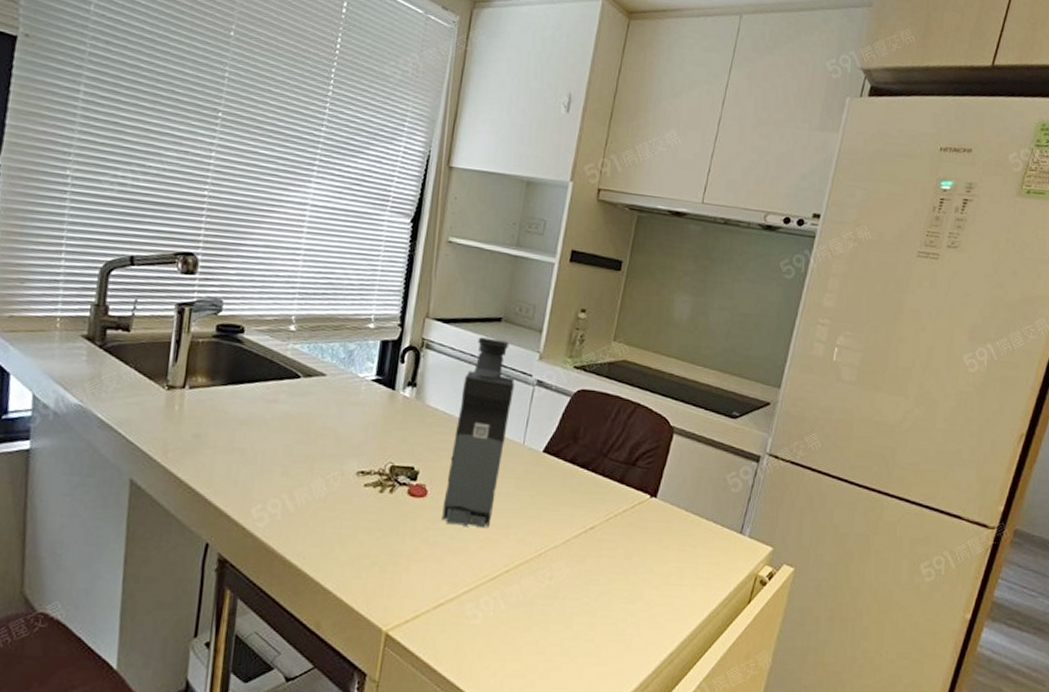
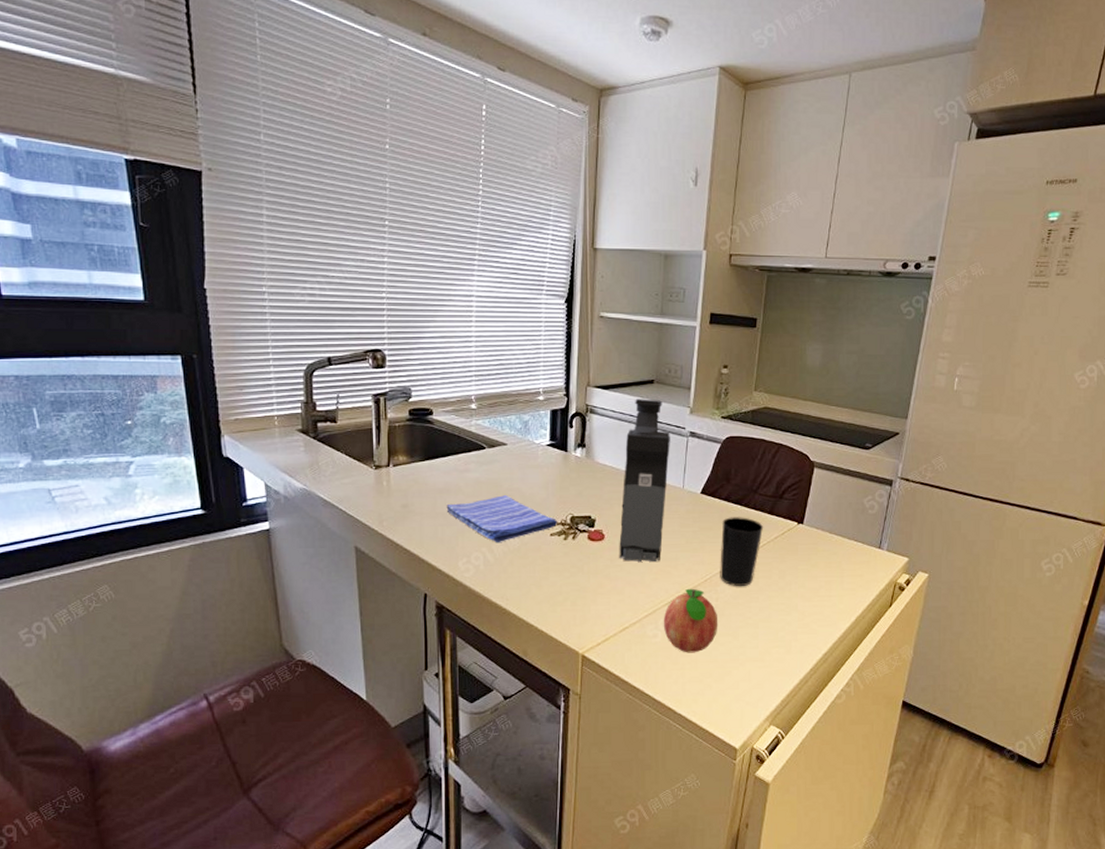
dish towel: none [245,434,374,489] -> present [446,495,557,542]
fruit: none [485,562,550,641] -> present [663,588,718,653]
cup: none [556,482,612,565] -> present [720,517,764,586]

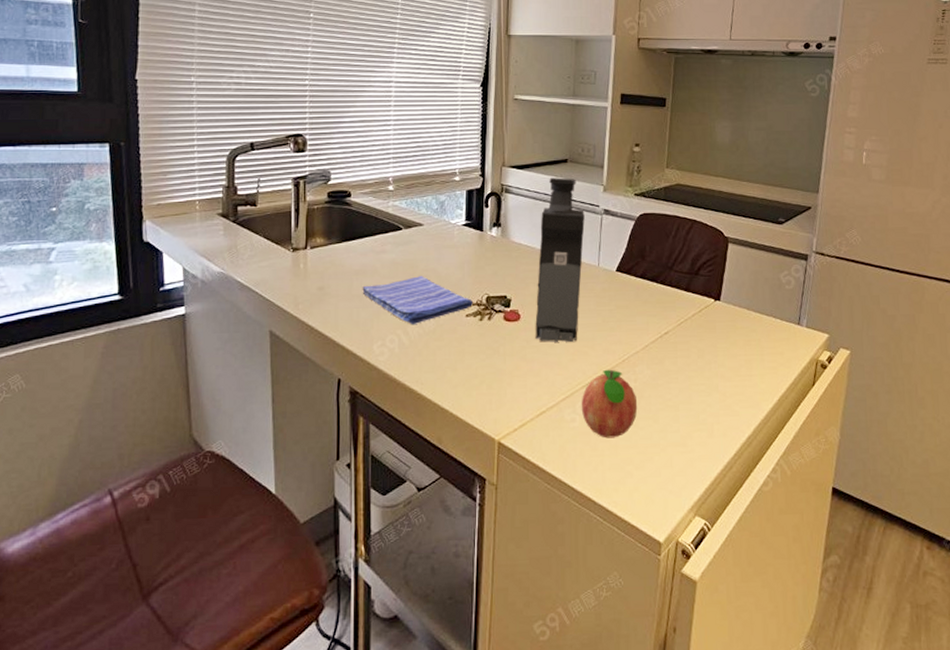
cup: present [720,517,764,586] -> none [637,294,681,366]

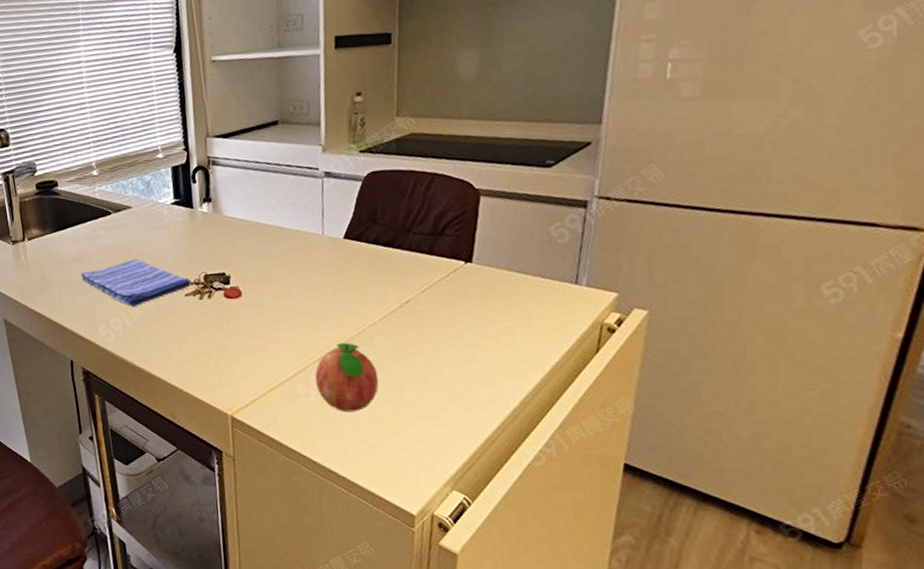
coffee maker: present [535,178,585,342] -> none [253,141,306,318]

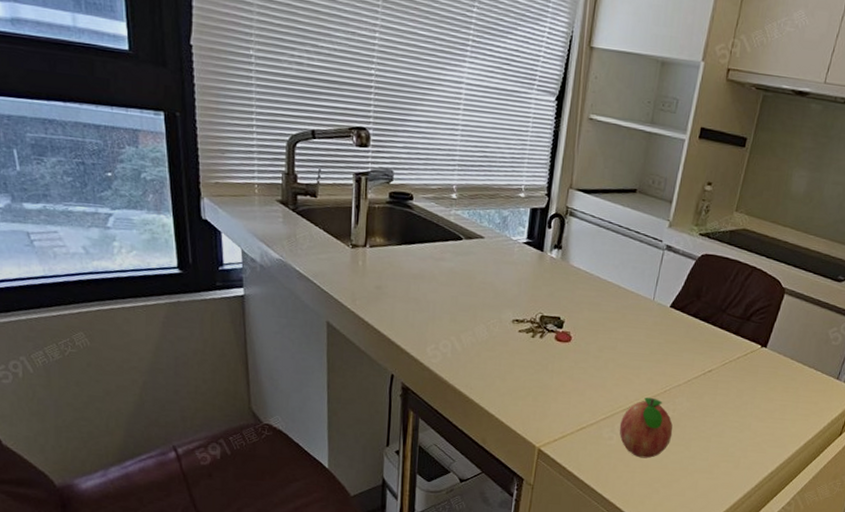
dish towel: present [81,259,191,307] -> none [419,287,527,333]

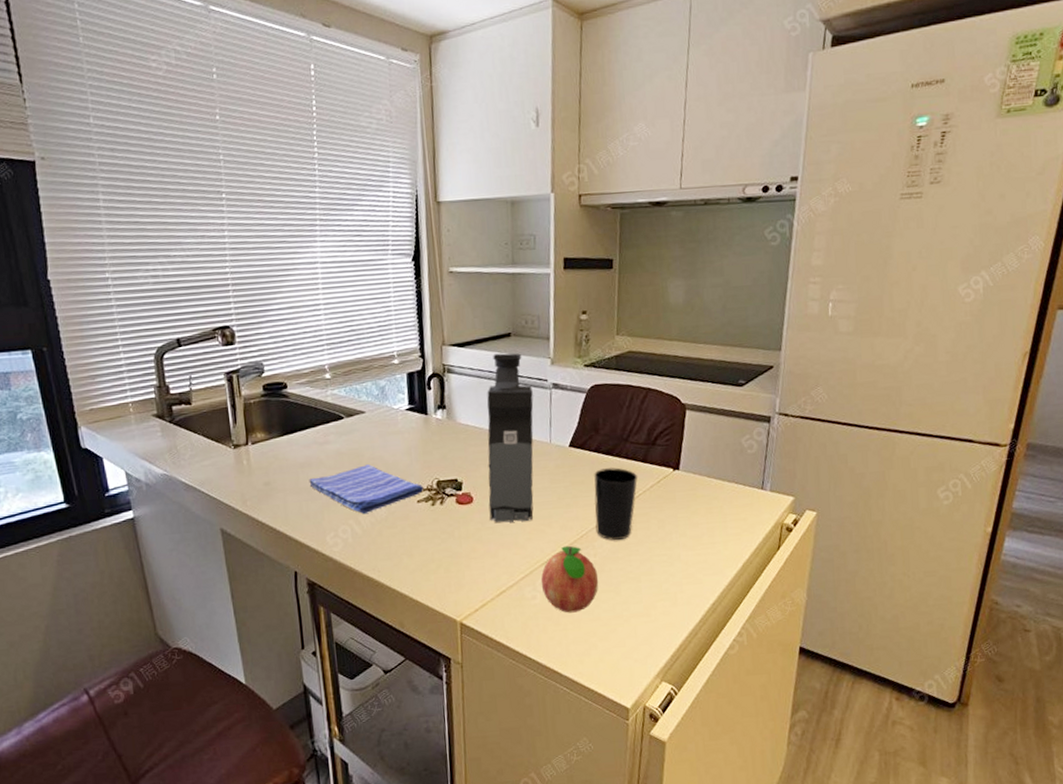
dish towel: none [419,287,527,333] -> present [309,464,423,514]
coffee maker: none [583,206,647,368] -> present [487,353,534,523]
cup: none [679,333,728,401] -> present [594,467,638,540]

